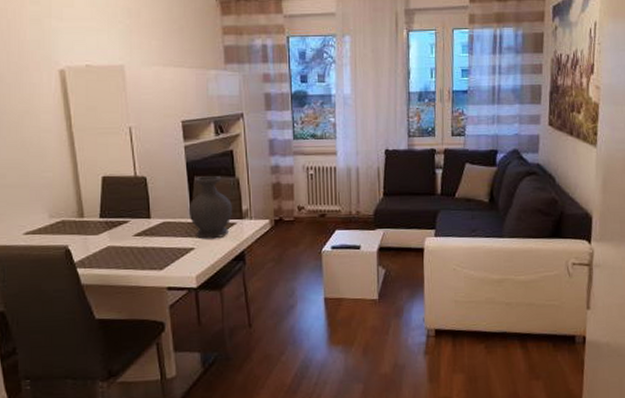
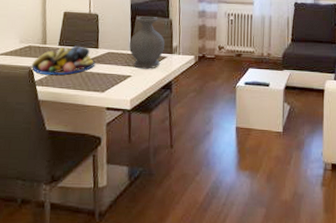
fruit bowl: none [68,216,149,255] -> present [32,45,95,76]

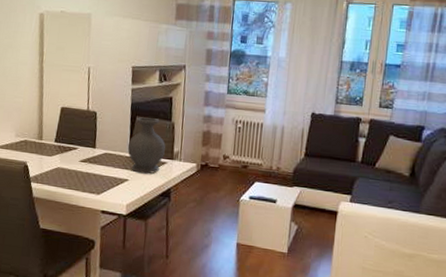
fruit bowl: present [32,45,95,76] -> none [27,143,92,174]

